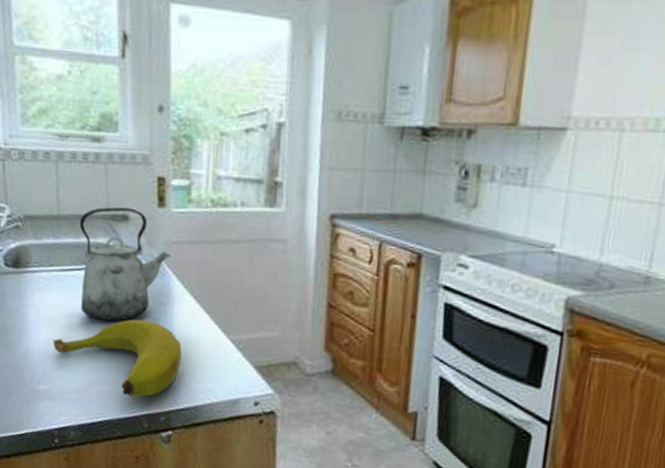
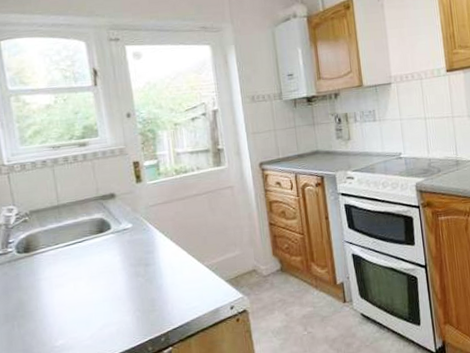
banana: present [52,319,182,397] -> none [64,267,171,329]
kettle: present [79,207,171,321] -> none [76,187,151,277]

